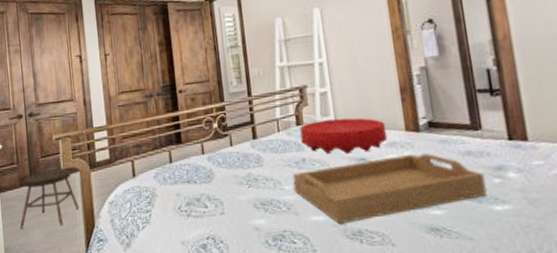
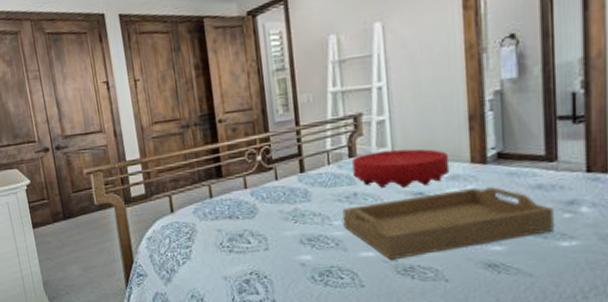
stool: present [19,168,79,229] -> none [56,204,116,264]

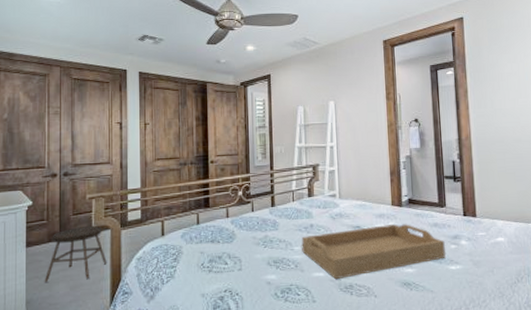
stool: none [56,204,116,264] -> present [44,226,107,282]
cushion: present [352,149,450,188] -> none [311,193,378,222]

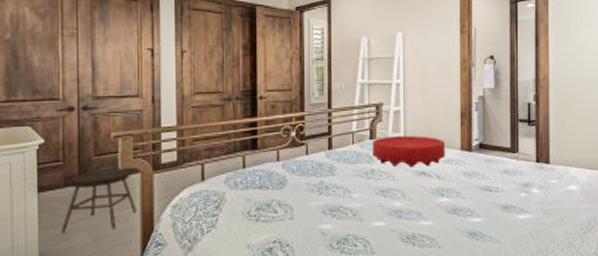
serving tray: present [301,224,446,280] -> none [361,170,515,230]
cushion: none [311,193,378,222] -> present [372,136,446,167]

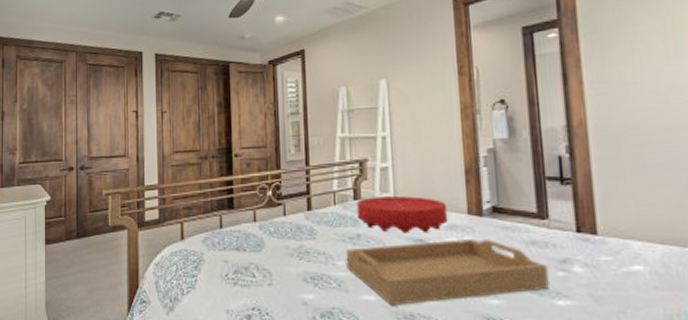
stool: present [60,169,137,232] -> none [62,225,124,283]
serving tray: none [361,170,515,230] -> present [346,240,549,306]

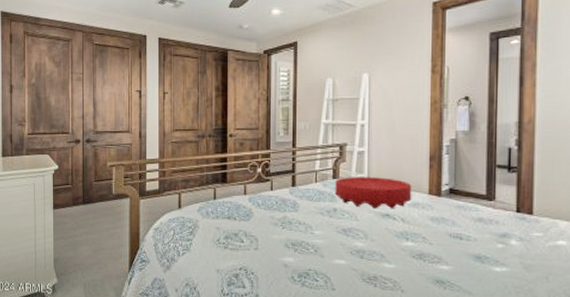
serving tray: present [346,240,549,306] -> none [323,215,490,269]

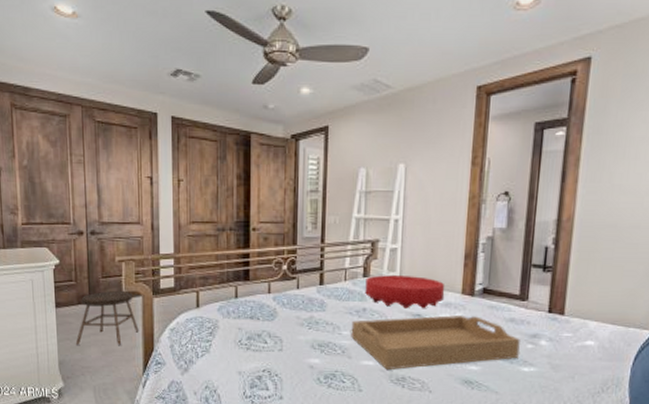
stool: none [69,193,126,244] -> present [75,291,139,345]
serving tray: none [323,215,490,269] -> present [351,315,520,370]

